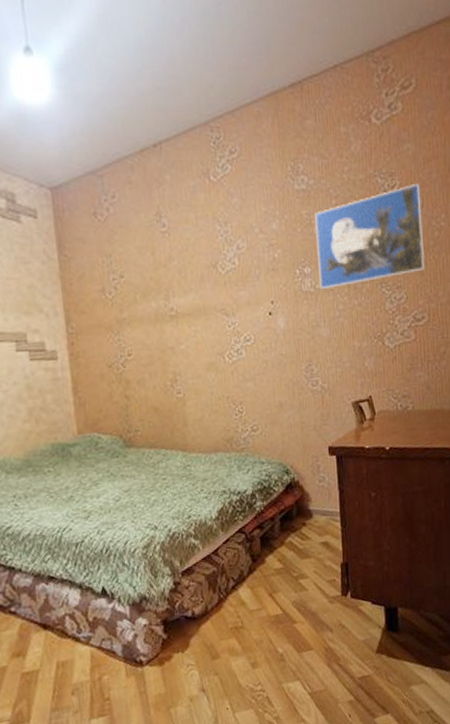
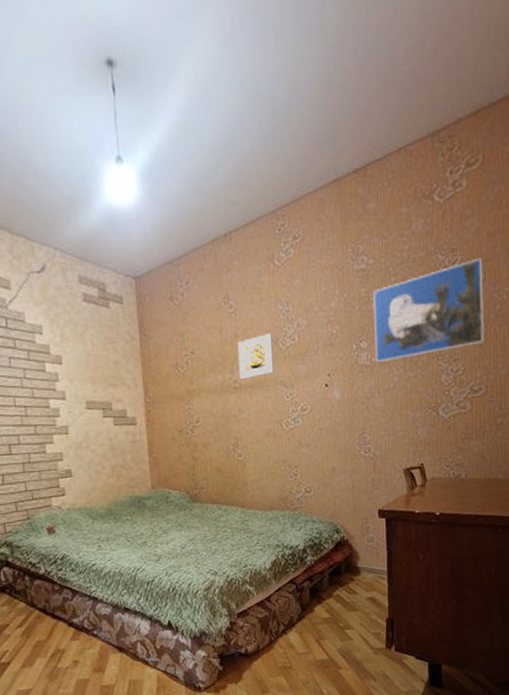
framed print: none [172,256,214,306] -> present [237,333,274,379]

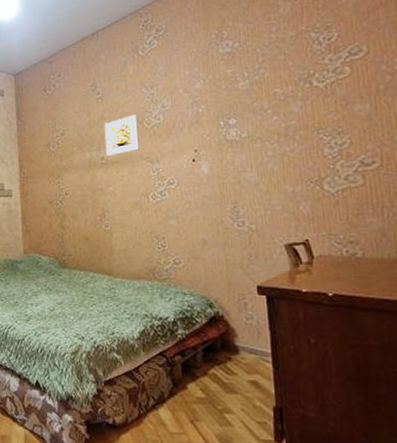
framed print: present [373,257,484,363] -> none [240,31,373,139]

